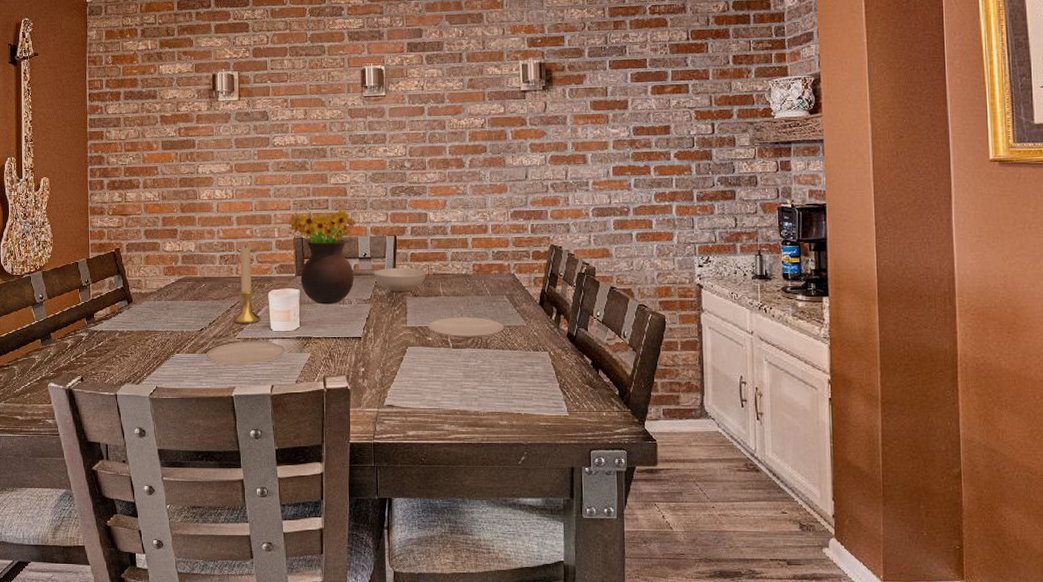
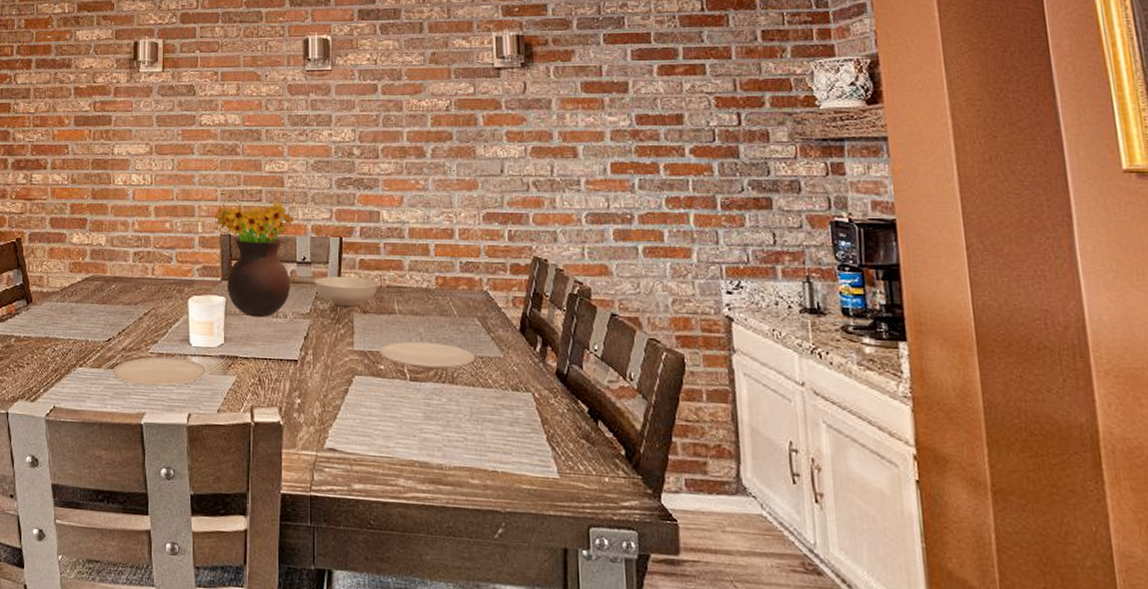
candle holder: present [233,244,261,325] -> none [146,240,179,337]

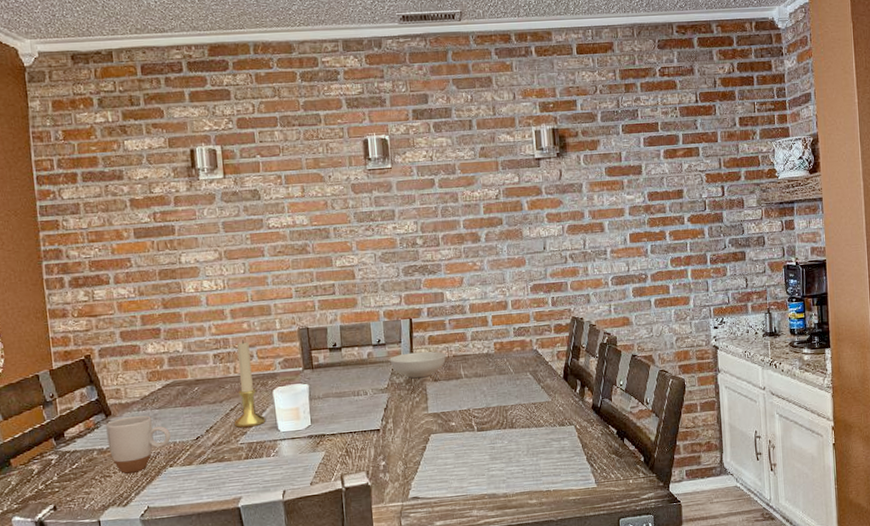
mug: none [25,306,85,368] -> present [106,415,172,475]
plate: present [112,357,207,387] -> none [204,443,297,475]
candle holder: none [146,240,179,337] -> present [233,340,266,429]
flower arrangement: present [215,199,294,317] -> none [292,291,368,398]
plate: present [380,341,476,370] -> none [451,397,530,421]

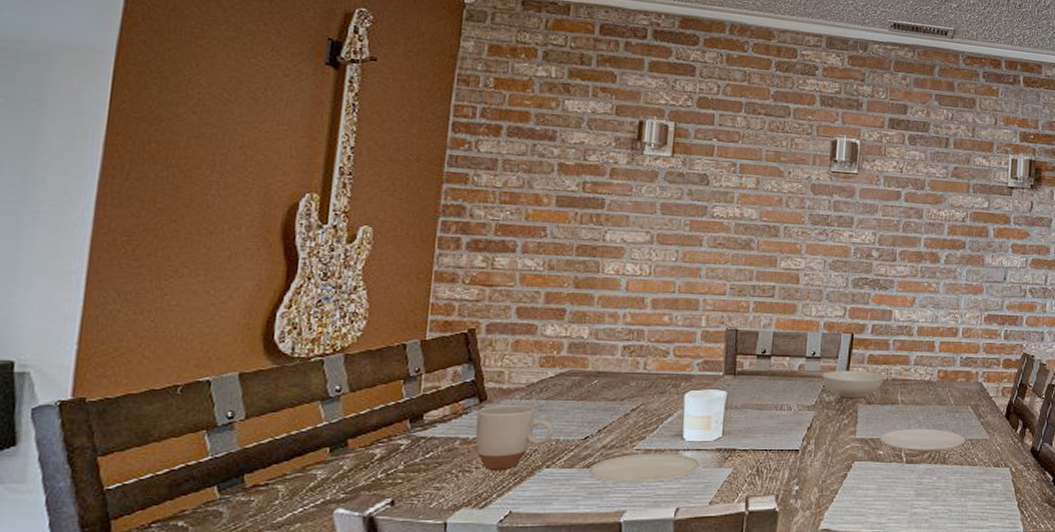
plate: none [204,443,297,475] -> present [588,453,701,484]
candle holder: present [233,340,266,429] -> none [632,333,671,432]
plate: none [451,397,530,421] -> present [881,428,966,453]

